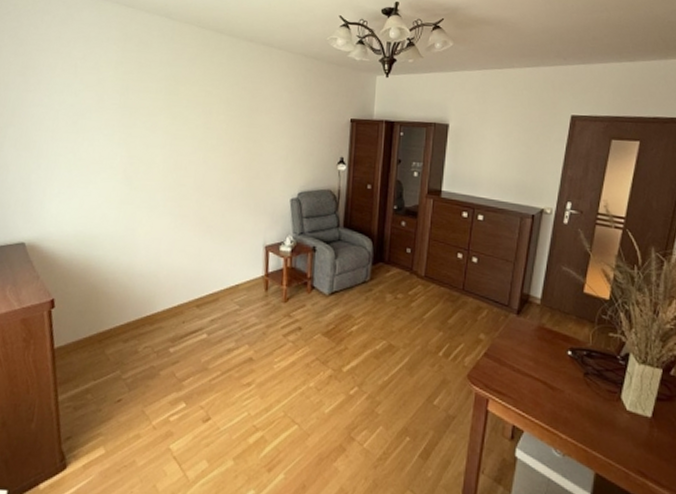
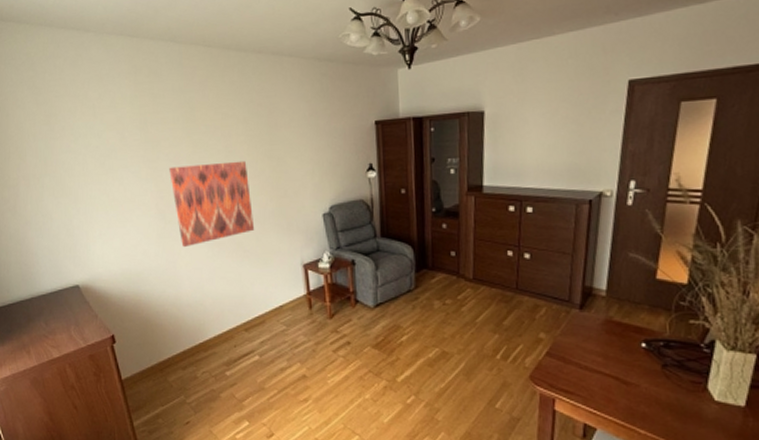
wall art: none [143,135,223,216] -> present [169,160,254,247]

